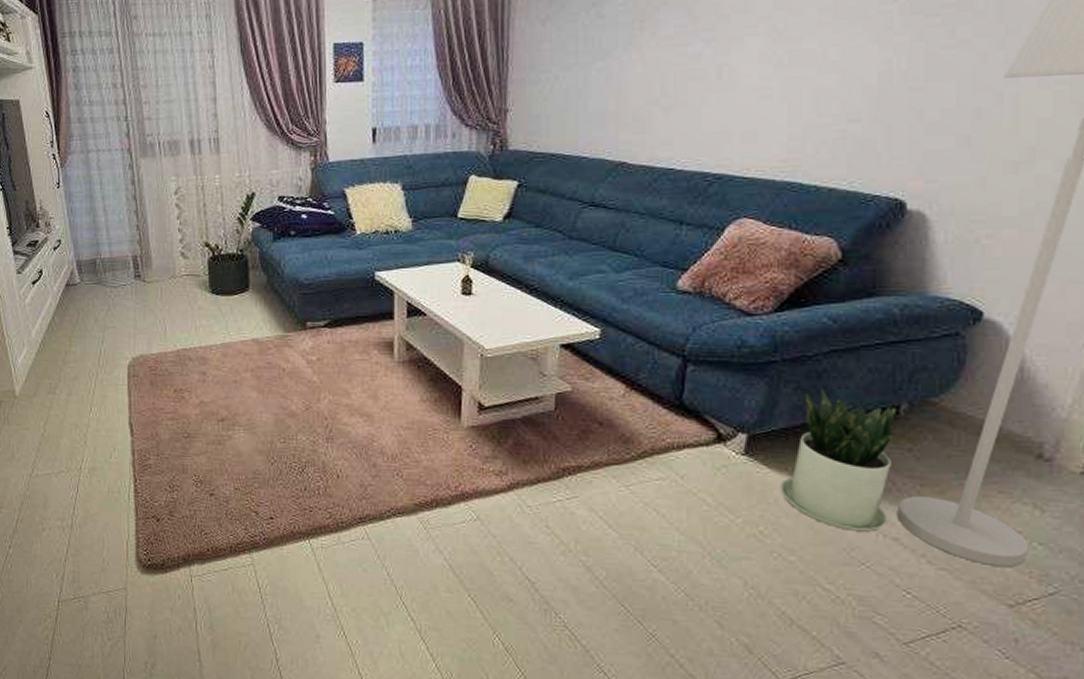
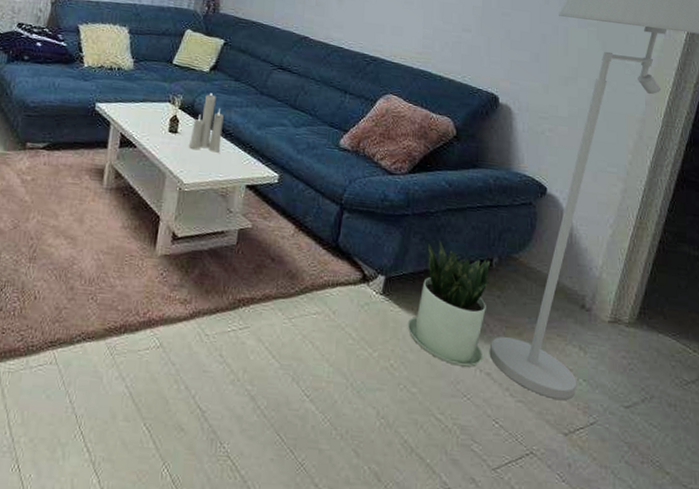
candle: none [486,245,526,311] -> present [188,93,224,153]

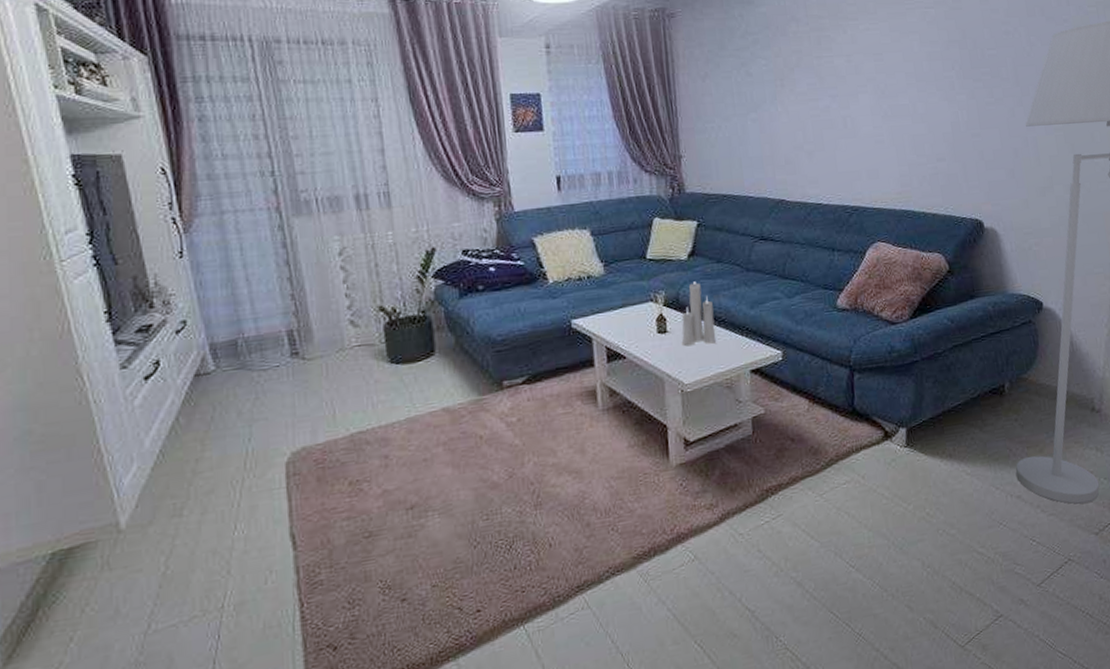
planter: present [407,241,491,367] -> none [935,379,1012,498]

